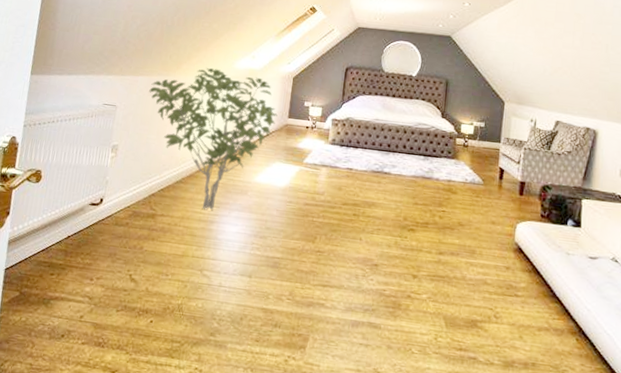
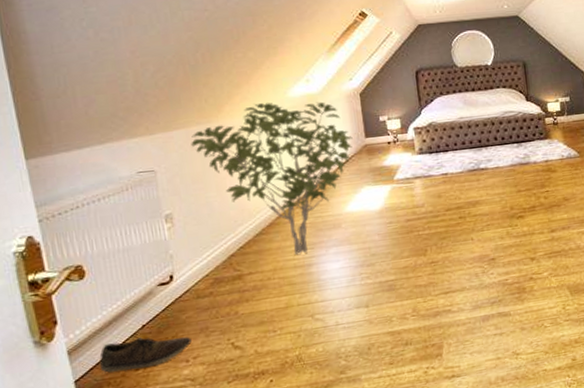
shoe: none [27,244,100,275] -> present [99,336,192,373]

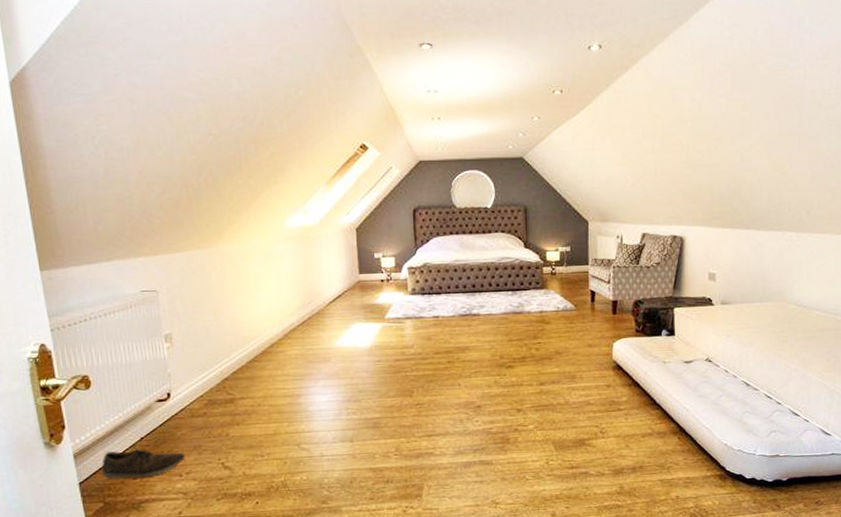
shrub: present [191,102,353,255] -> none [191,232,347,384]

